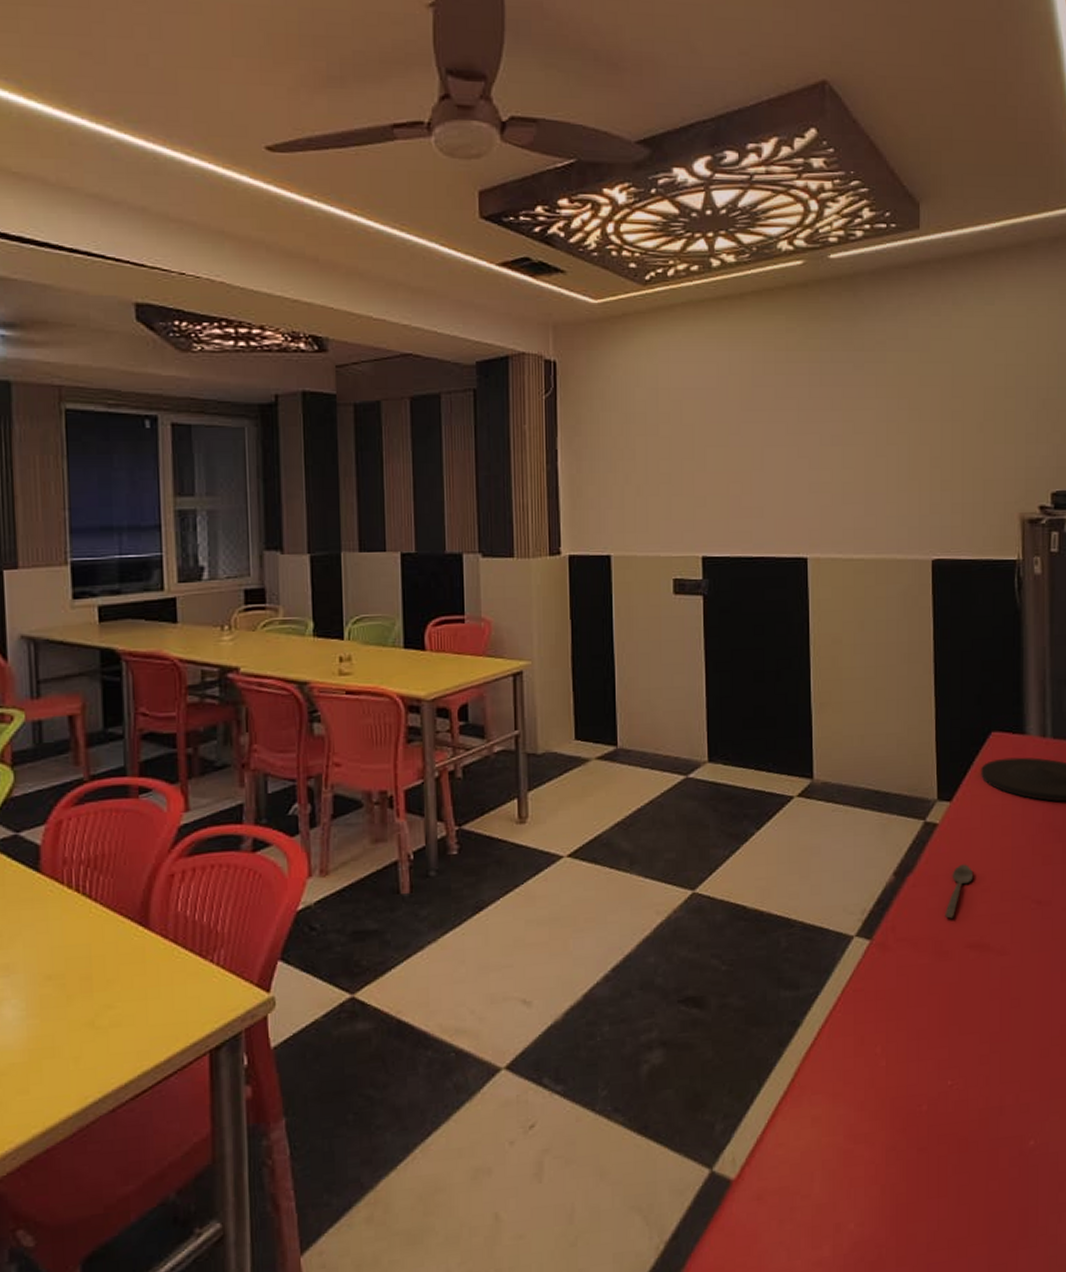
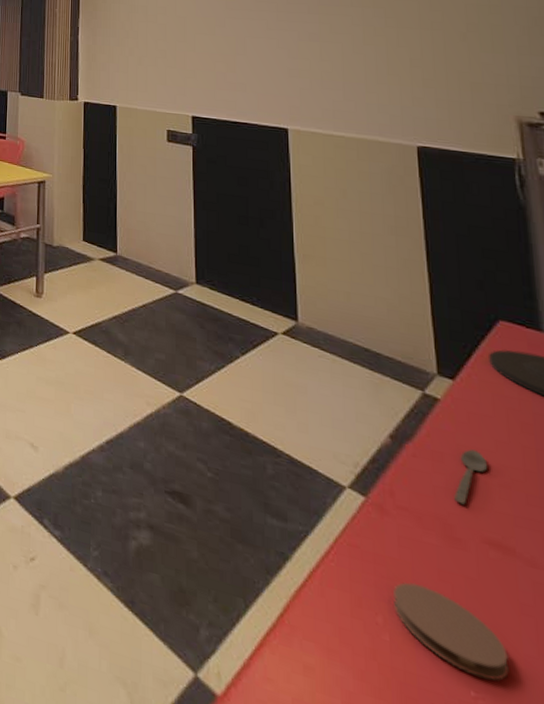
coaster: none [891,1004,978,1067] -> present [393,581,509,682]

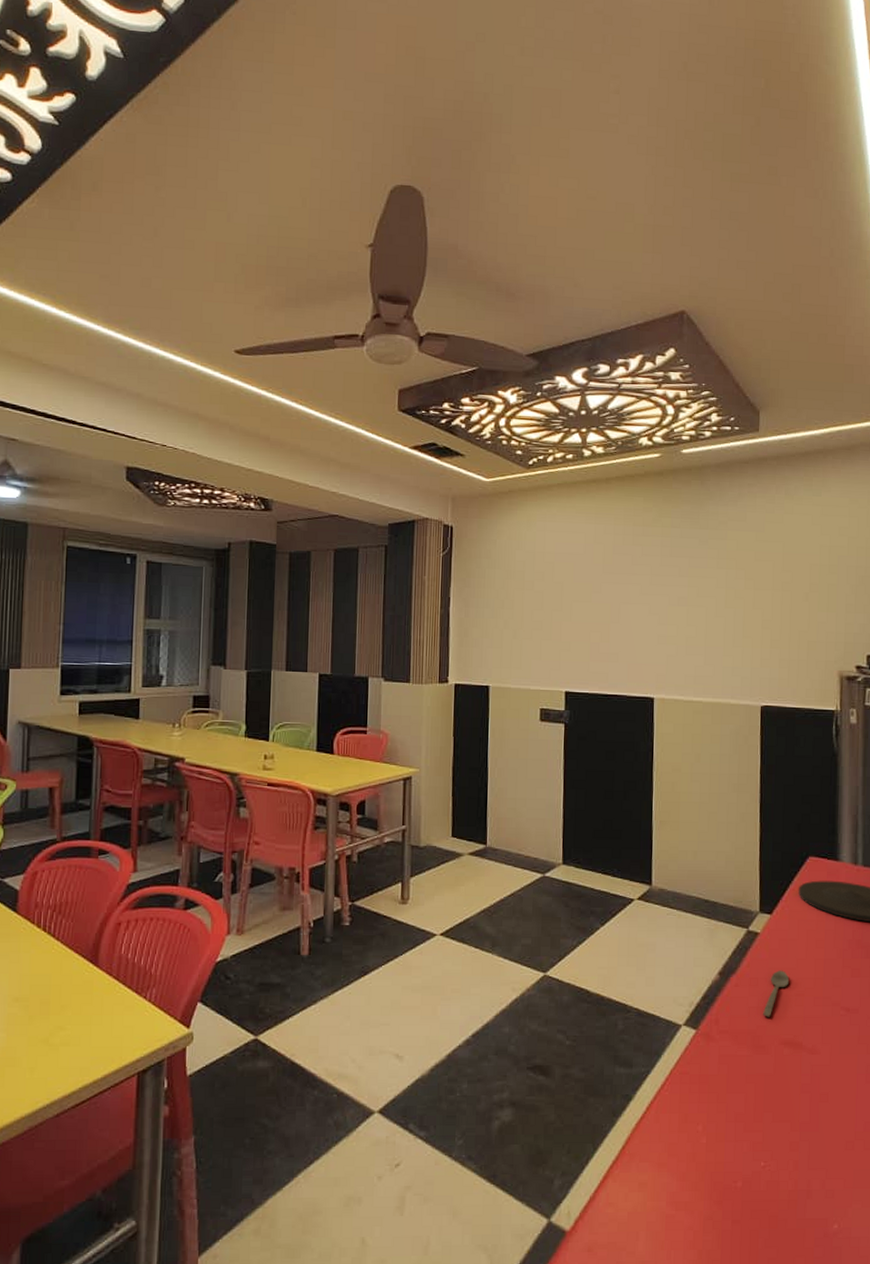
coaster: present [393,581,509,682] -> none [711,1090,789,1150]

